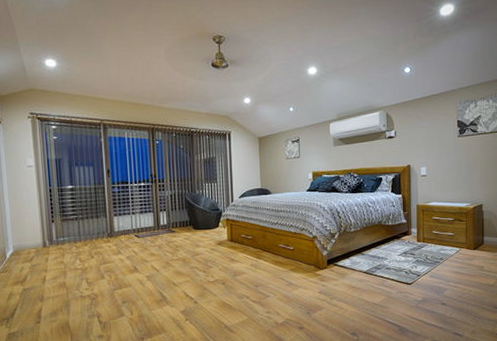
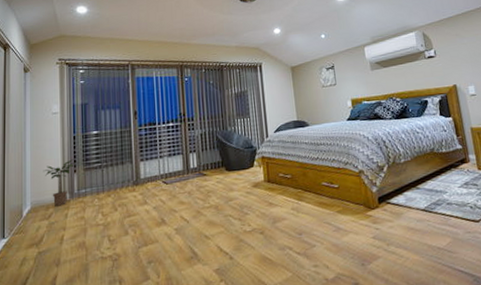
potted plant: none [22,210,53,251] -> present [43,159,75,207]

